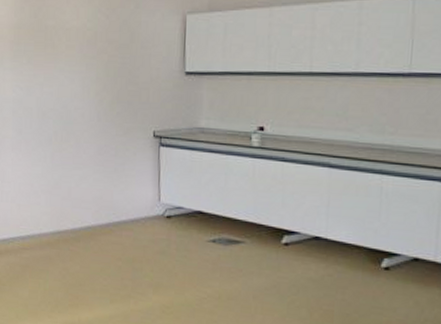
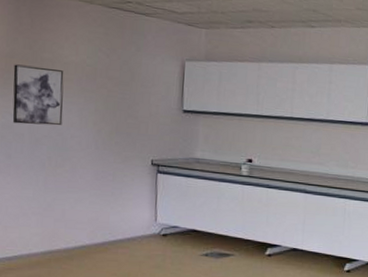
wall art: none [21,35,67,98] -> present [12,64,64,126]

